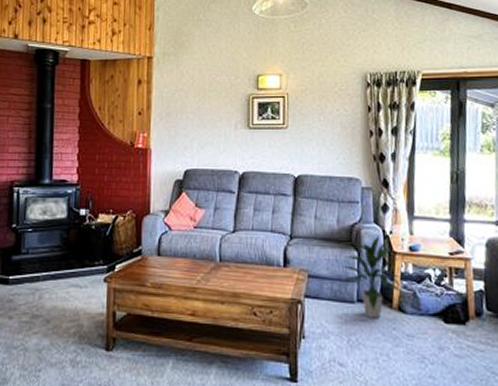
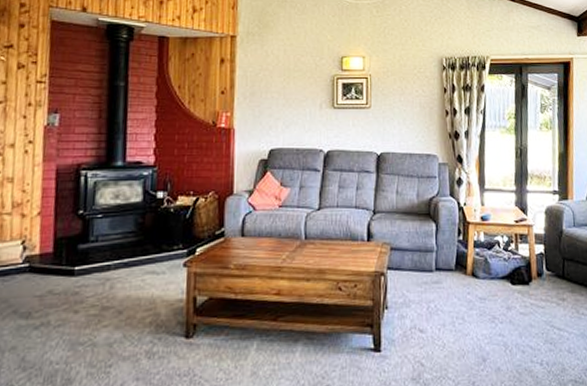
indoor plant: present [342,235,403,319] -> none [422,207,476,285]

